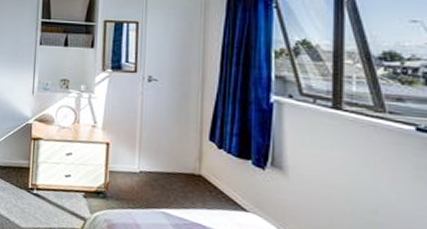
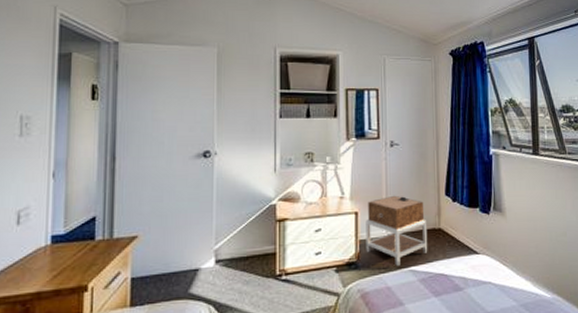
nightstand: none [115,131,186,205] -> present [366,195,428,266]

